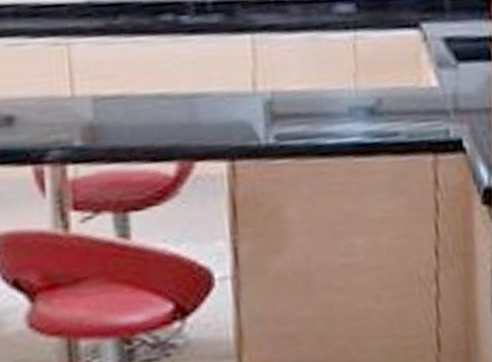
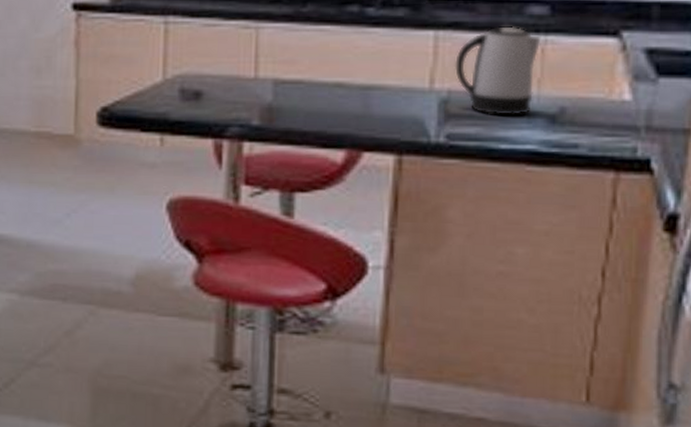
kettle: none [274,25,352,113] -> present [455,26,541,115]

